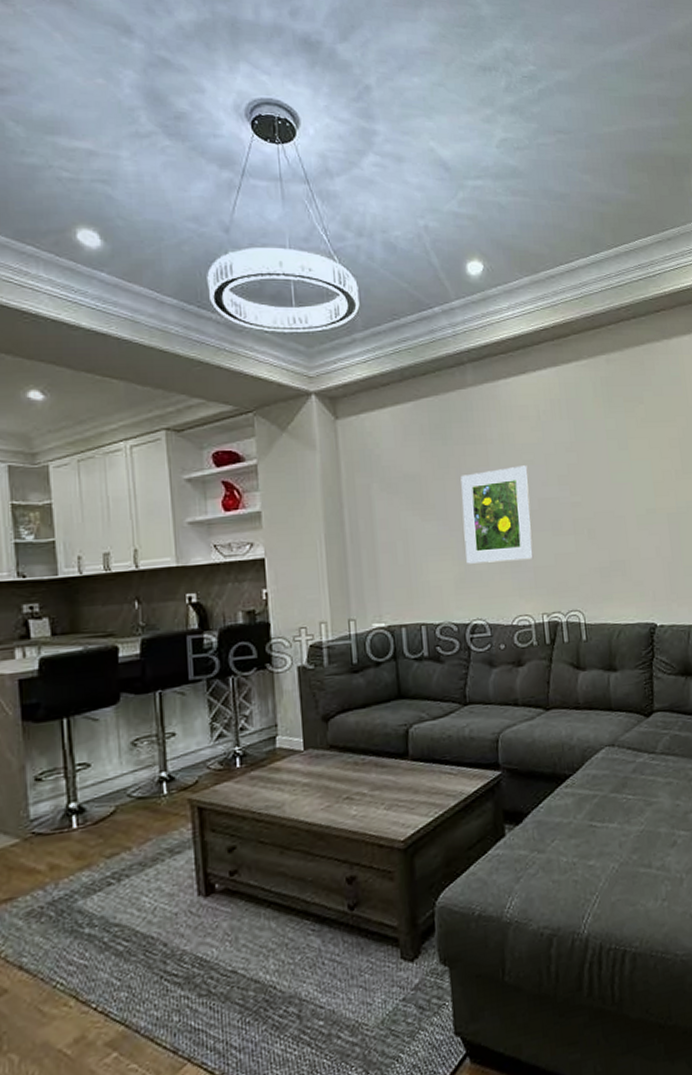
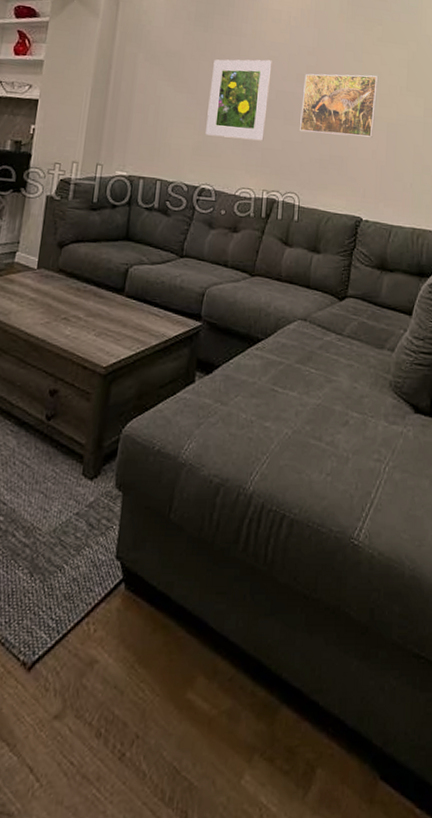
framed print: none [567,463,654,541] -> present [300,73,379,137]

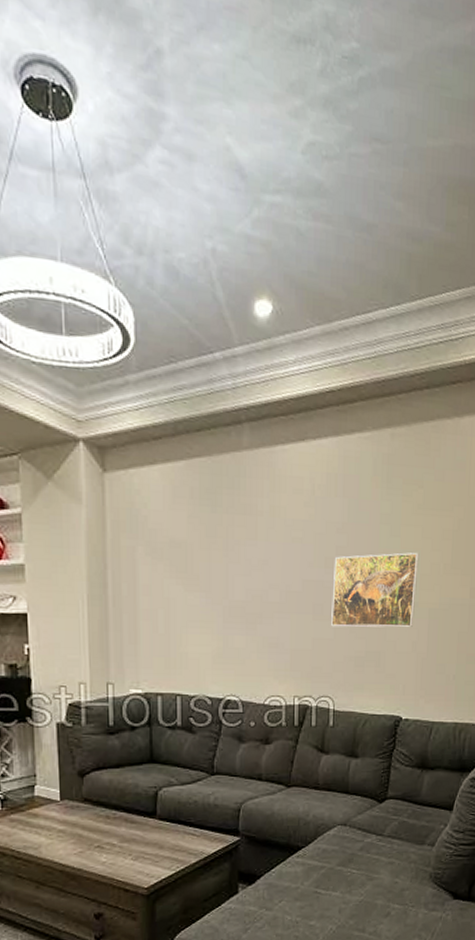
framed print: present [206,59,272,141] -> none [226,543,296,642]

